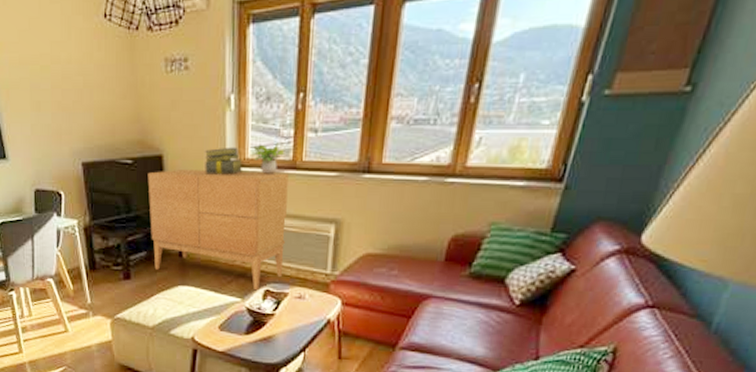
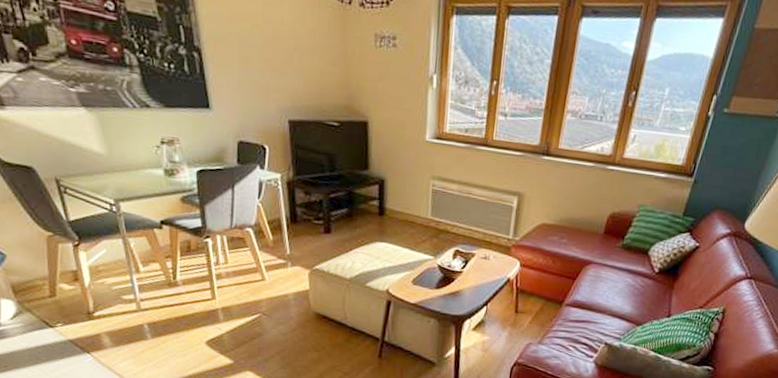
sideboard: present [148,168,289,291] -> none [352,135,481,250]
stack of books: present [205,147,243,175] -> none [406,120,441,145]
potted plant: present [253,142,284,176] -> none [450,121,478,150]

